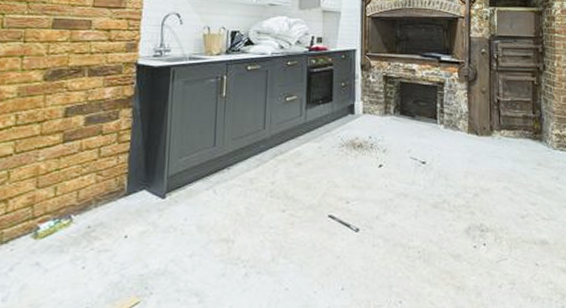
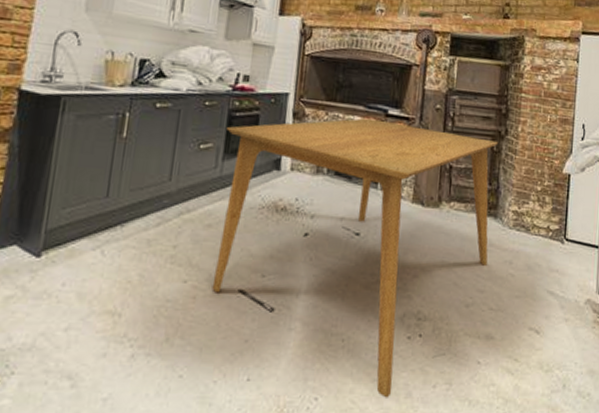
dining table: none [306,65,538,299] -> present [212,118,499,398]

